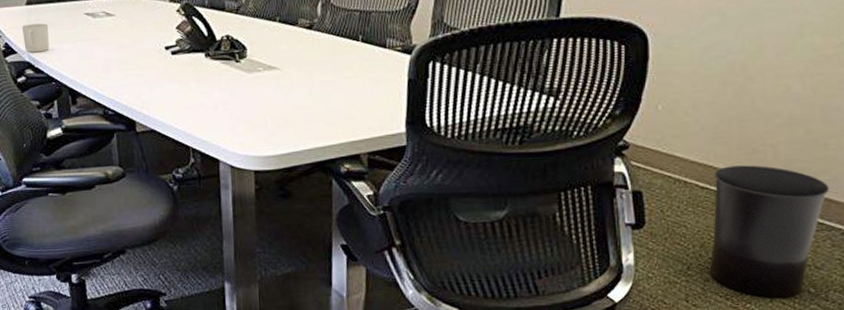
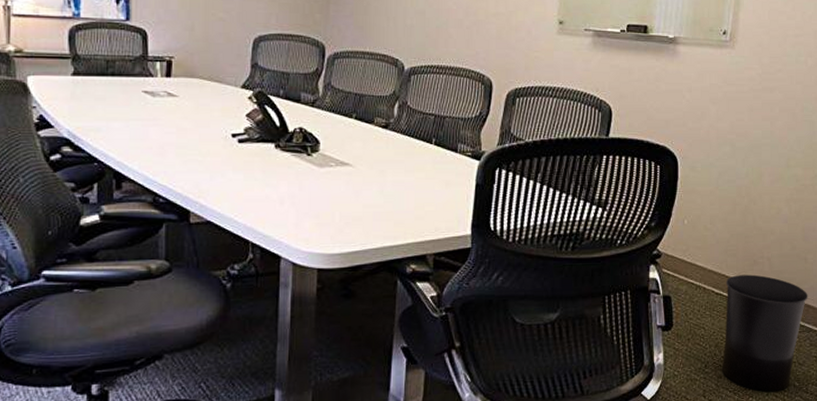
mug: present [22,23,50,53] -> none [64,97,97,129]

